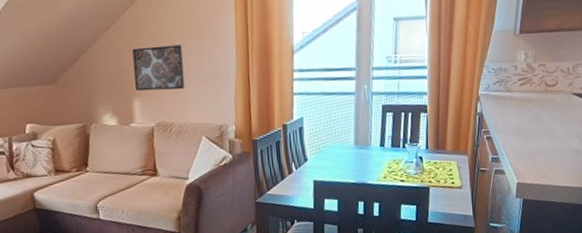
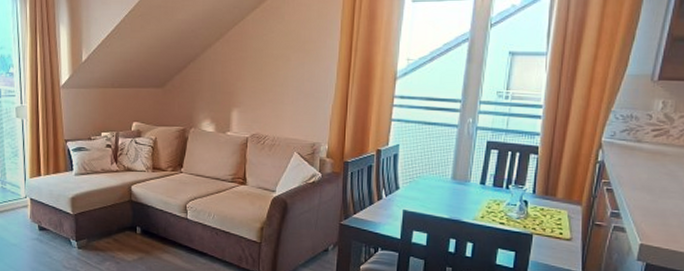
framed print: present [132,45,185,92] -> none [236,61,285,105]

